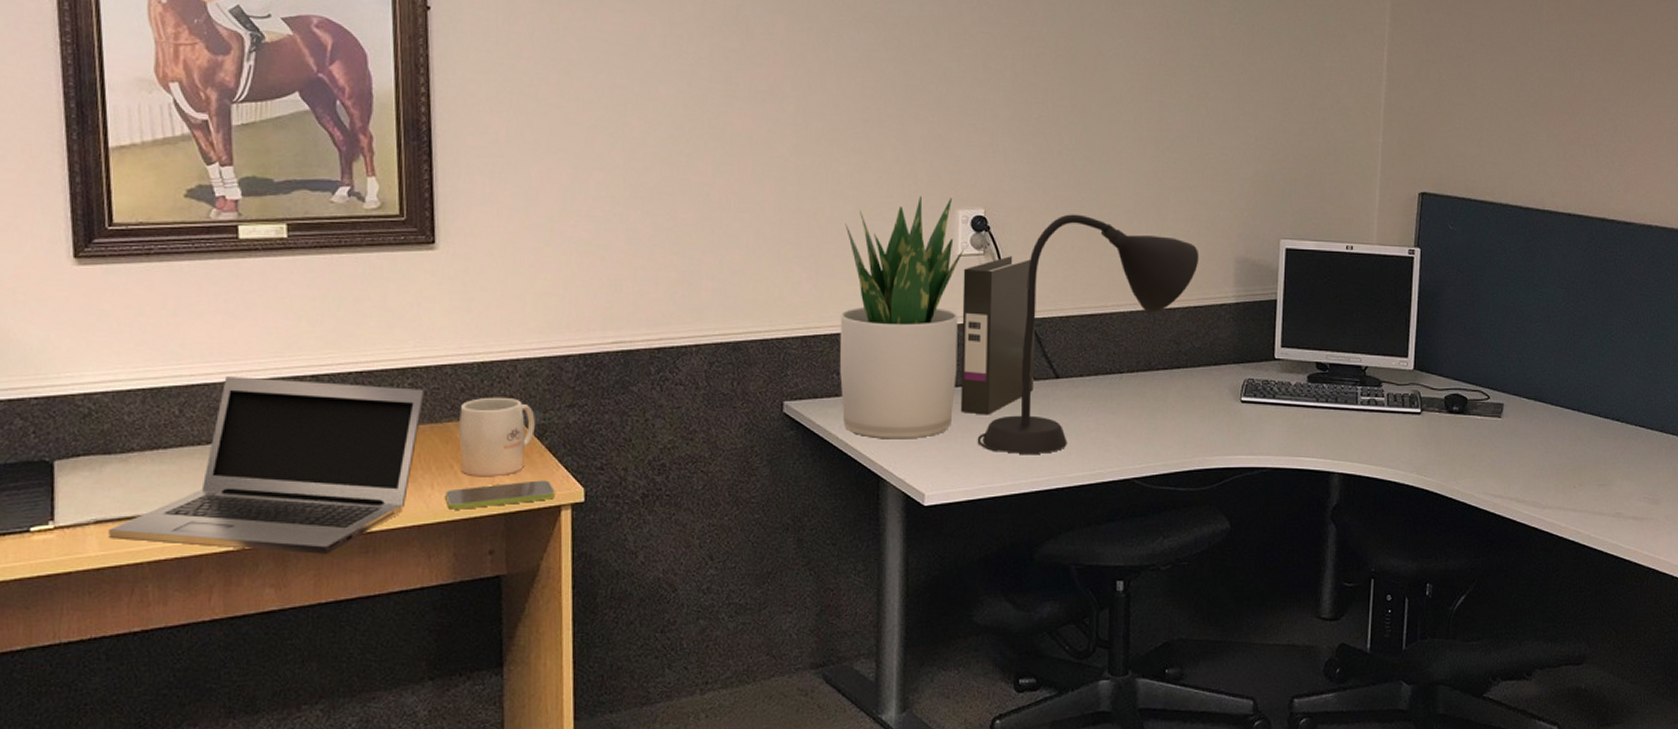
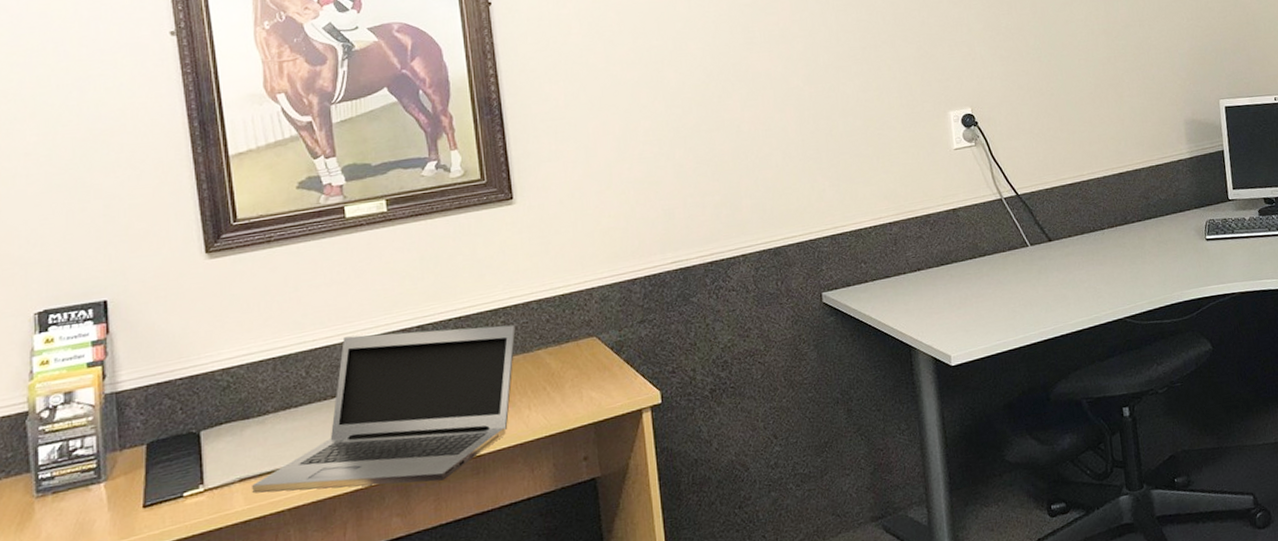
phone: present [445,480,555,510] -> none [541,388,636,426]
mug: present [458,397,535,477] -> none [547,322,613,395]
planter: present [839,195,964,439] -> none [856,102,966,314]
binder: present [960,256,1036,415] -> none [960,144,1031,282]
desk lamp: present [977,214,1199,454] -> none [989,101,1155,312]

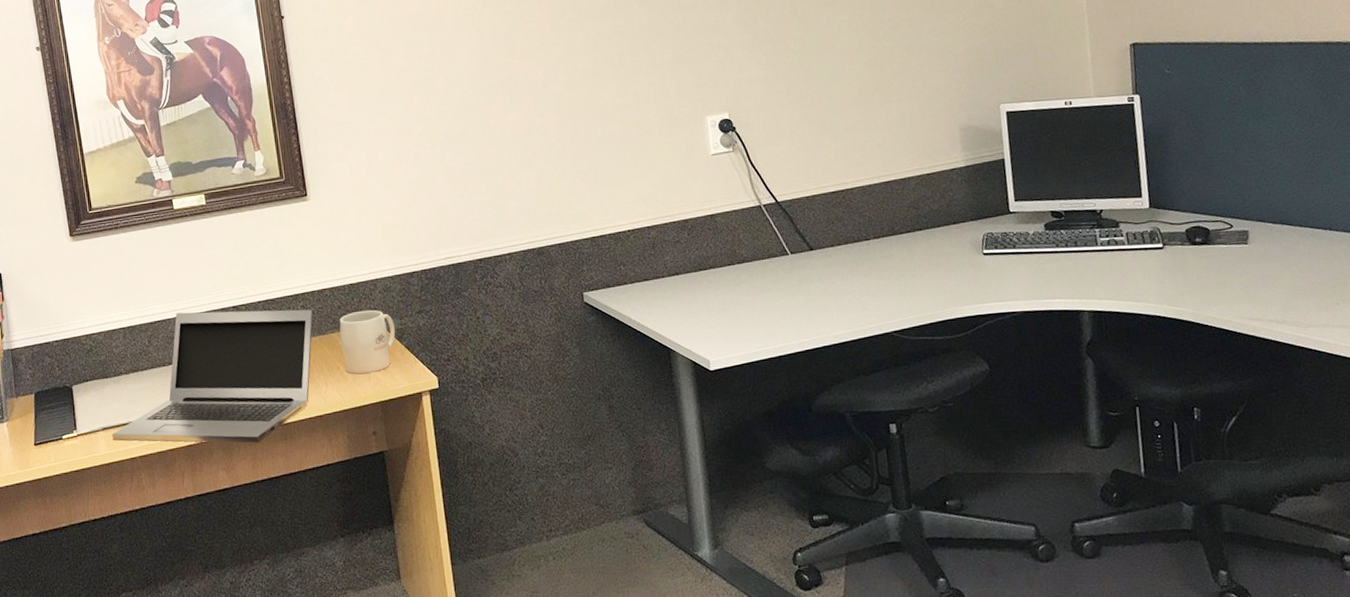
mug: none [547,322,613,395] -> present [339,309,395,375]

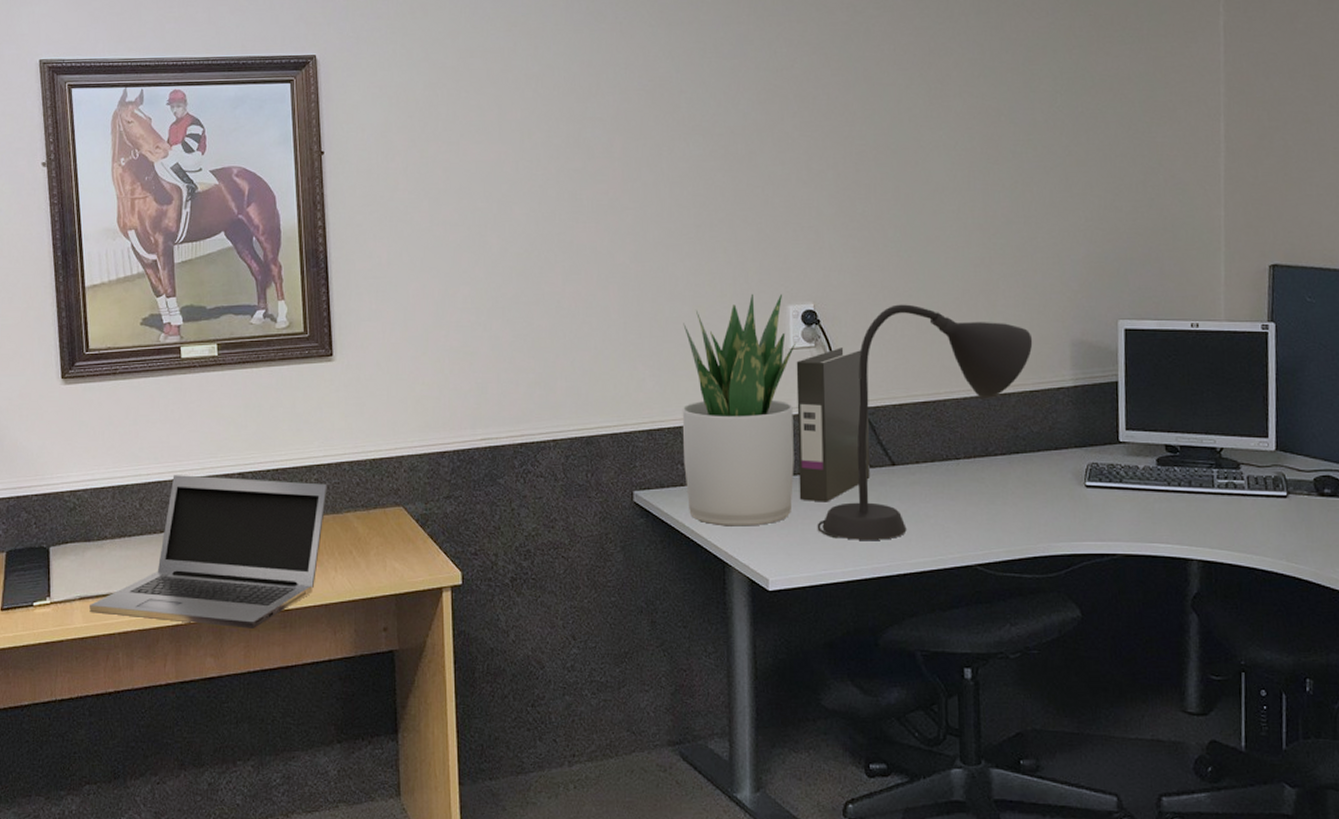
mug: present [339,309,395,375] -> none [356,490,418,562]
planter: none [614,107,725,317] -> present [682,293,795,526]
binder: none [717,150,792,289] -> present [796,348,870,502]
desk lamp: none [748,106,926,320] -> present [817,304,1033,540]

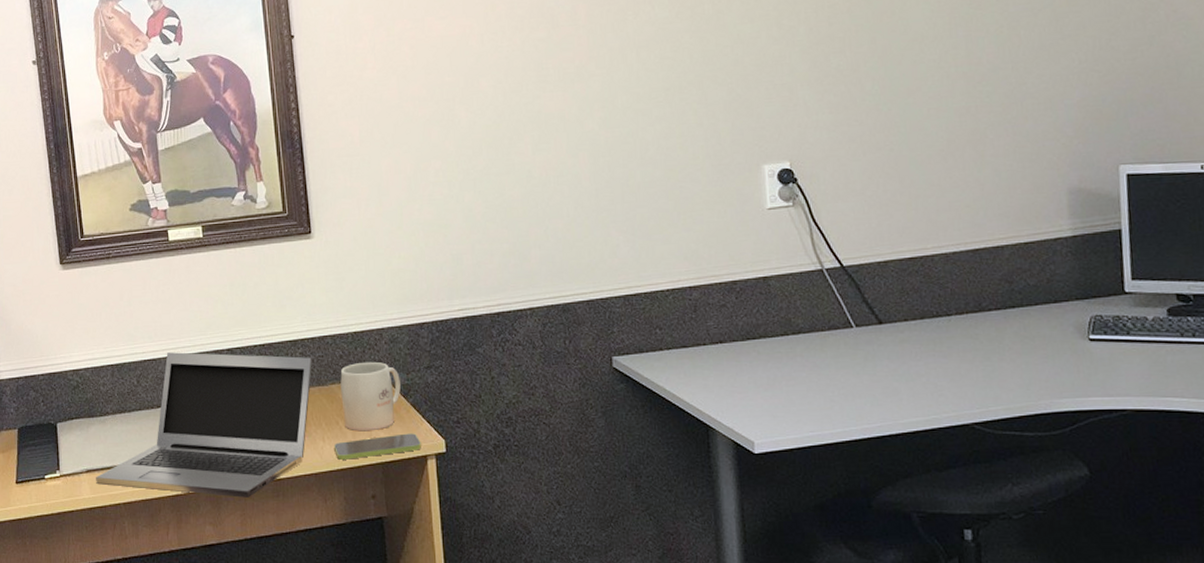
phone: none [347,564,437,590] -> present [334,433,421,460]
mug: none [356,490,418,562] -> present [340,361,401,432]
planter: present [682,293,795,526] -> none [656,154,776,390]
binder: present [796,348,870,502] -> none [774,205,856,363]
desk lamp: present [817,304,1033,540] -> none [802,158,1026,401]

